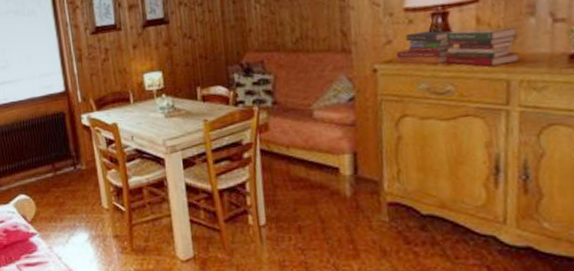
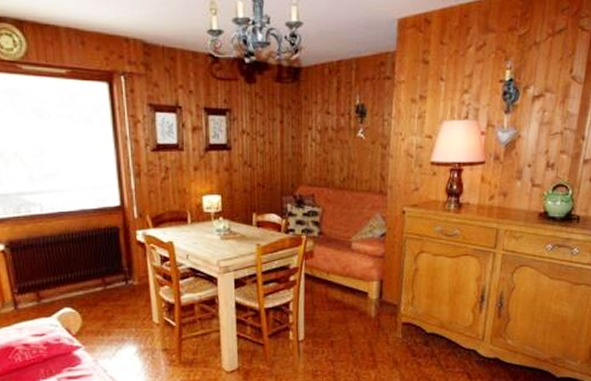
books: present [396,30,456,65] -> none [421,183,466,211]
books: present [445,27,519,67] -> none [456,185,508,218]

